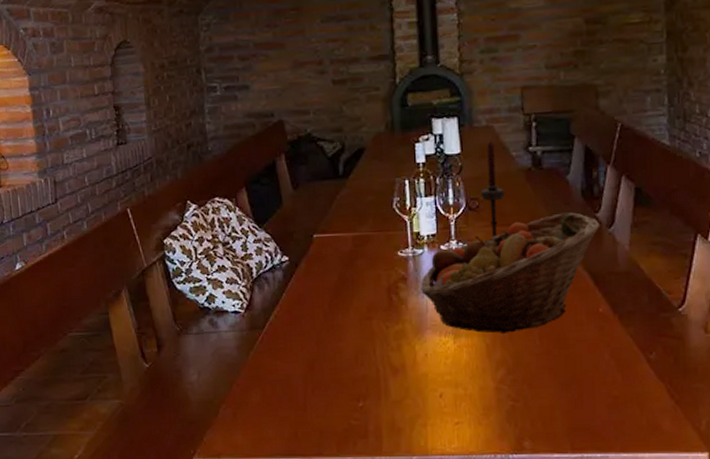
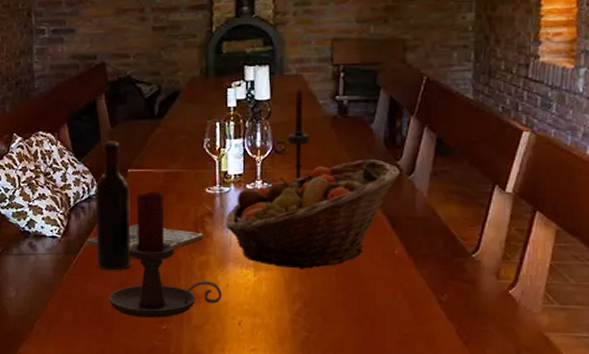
drink coaster: none [272,293,398,320] -> present [86,224,204,249]
wine bottle: none [278,204,323,346] -> present [95,141,132,270]
candle holder: none [299,256,421,395] -> present [109,190,222,318]

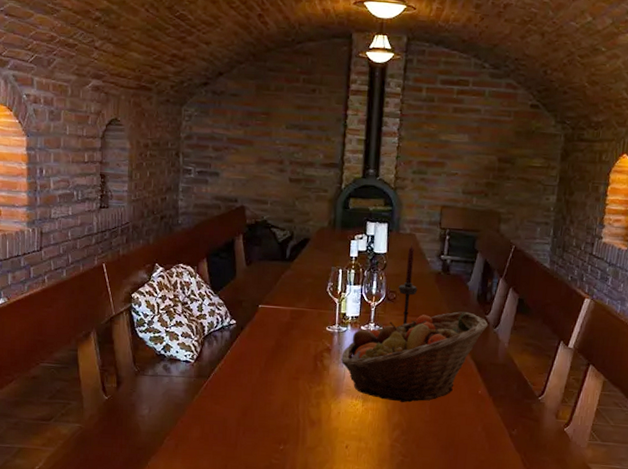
drink coaster: present [86,224,204,249] -> none [216,354,322,379]
wine bottle: present [95,141,132,270] -> none [226,278,260,395]
candle holder: present [109,190,222,318] -> none [234,325,334,439]

